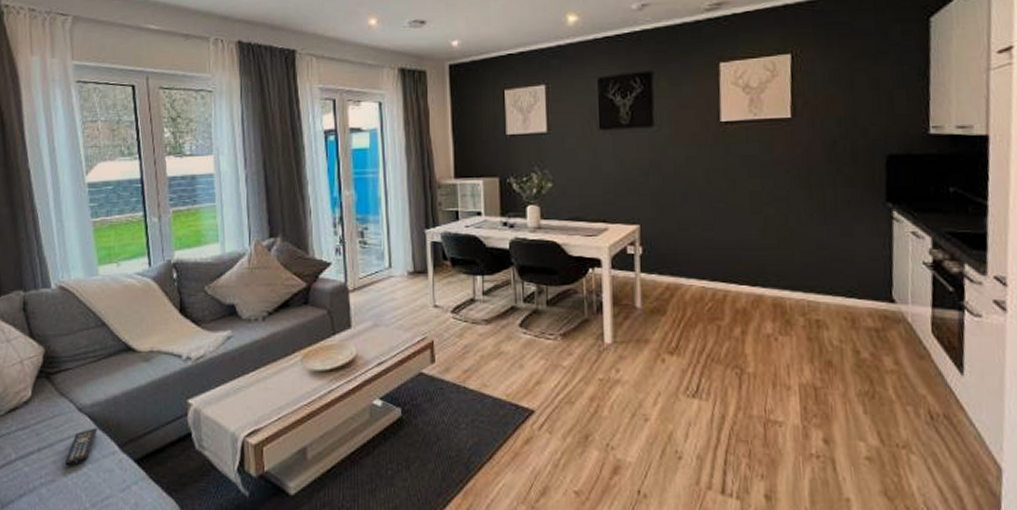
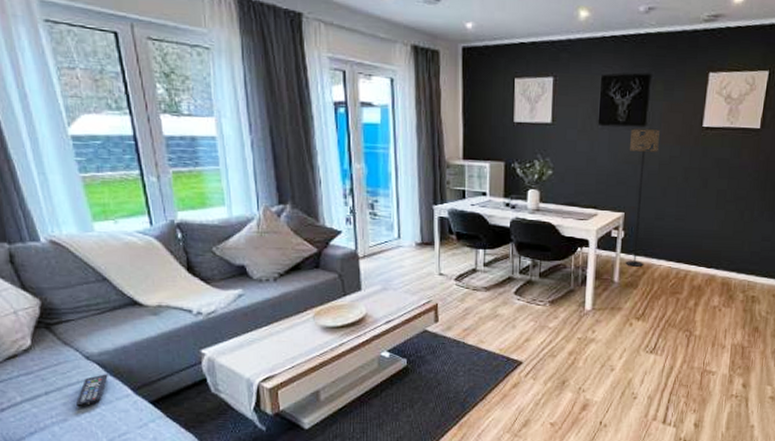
floor lamp: none [637,128,671,288] -> present [625,128,660,267]

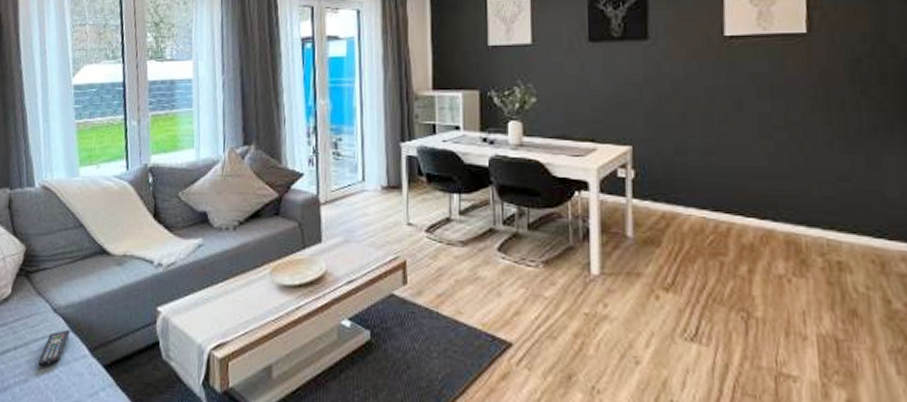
floor lamp: present [625,128,660,267] -> none [630,41,668,217]

